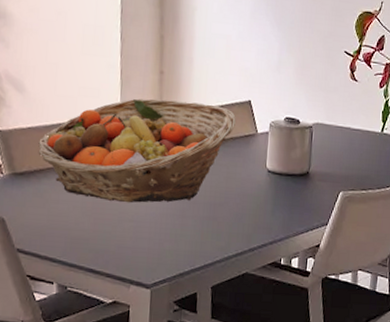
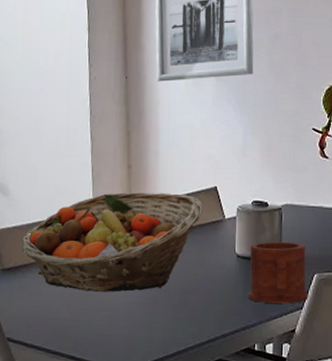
mug: none [275,158,334,220] -> present [247,241,309,304]

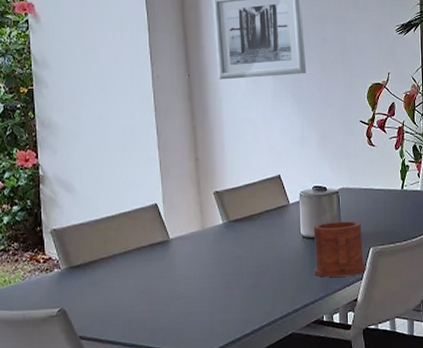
fruit basket: present [22,192,204,293] -> none [91,183,269,282]

